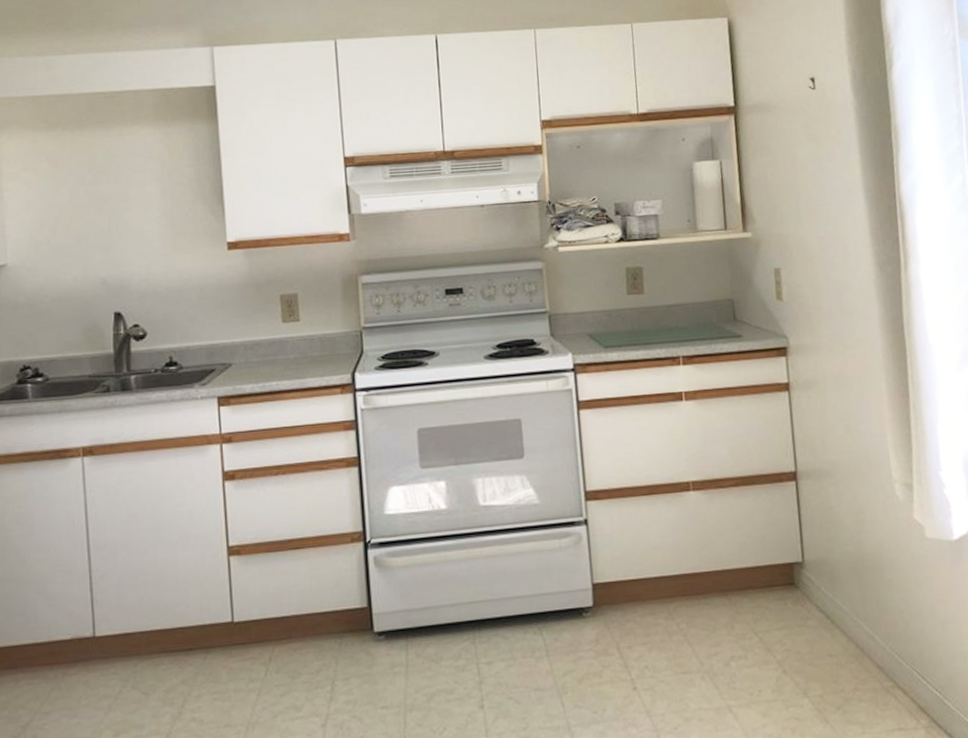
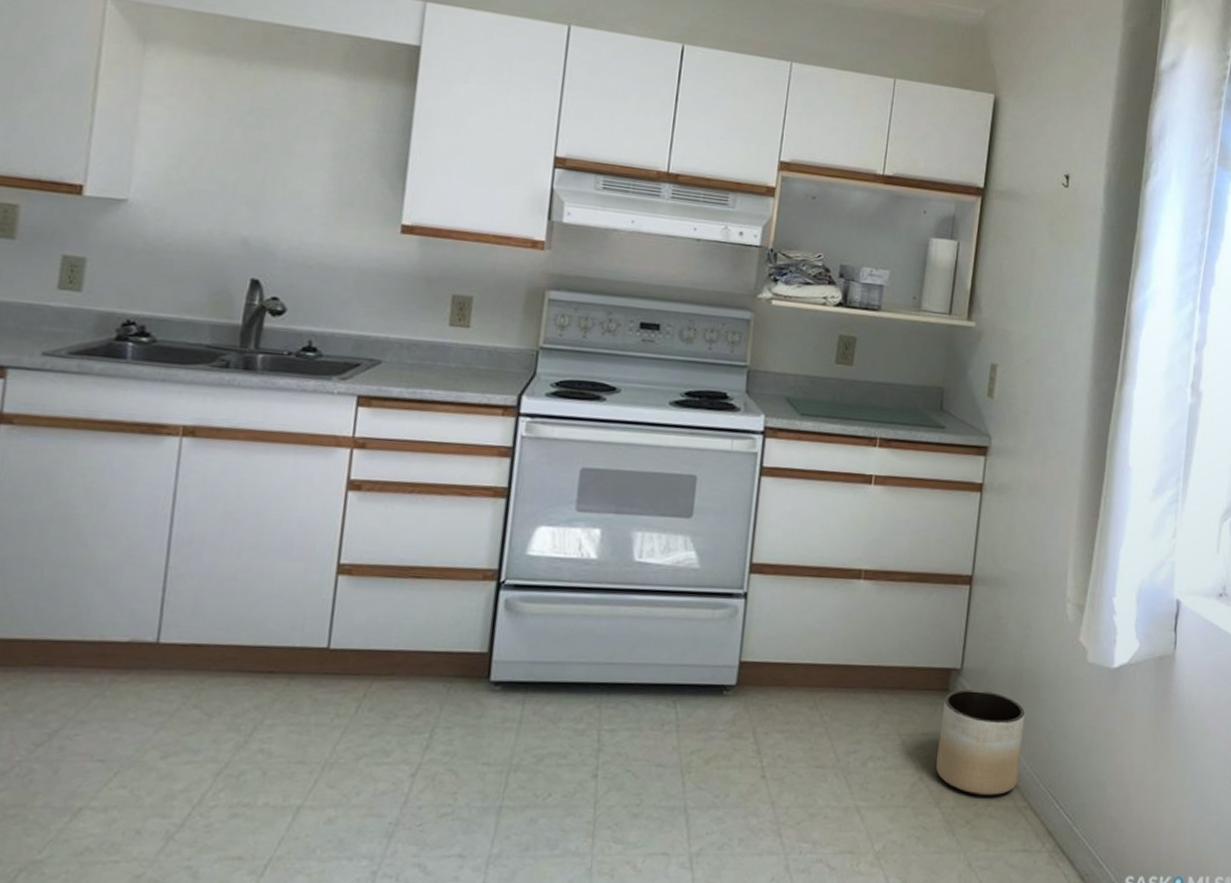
planter: none [792,579,880,682] -> present [935,689,1025,796]

